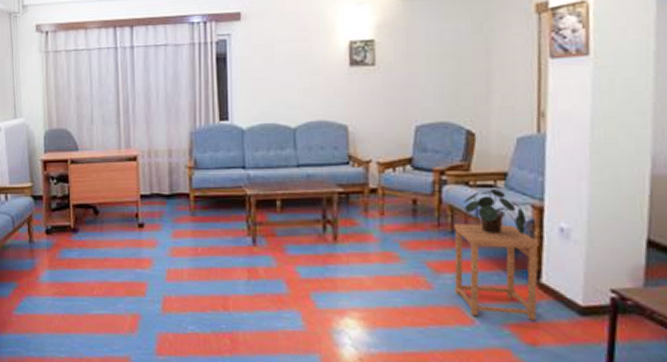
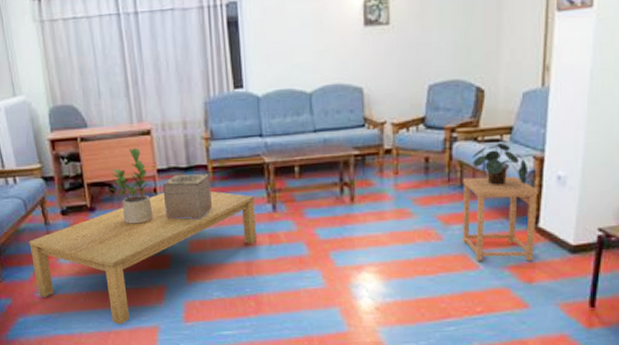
coffee table: none [12,218,234,352] -> present [29,191,256,324]
potted plant: none [94,173,134,248] -> present [110,148,154,224]
decorative box: none [144,202,192,248] -> present [162,174,212,220]

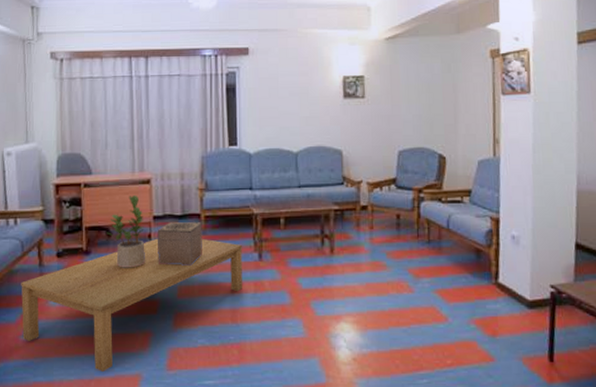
side table: present [462,176,538,262] -> none [431,234,497,315]
potted plant: present [472,143,529,185] -> none [438,205,487,242]

